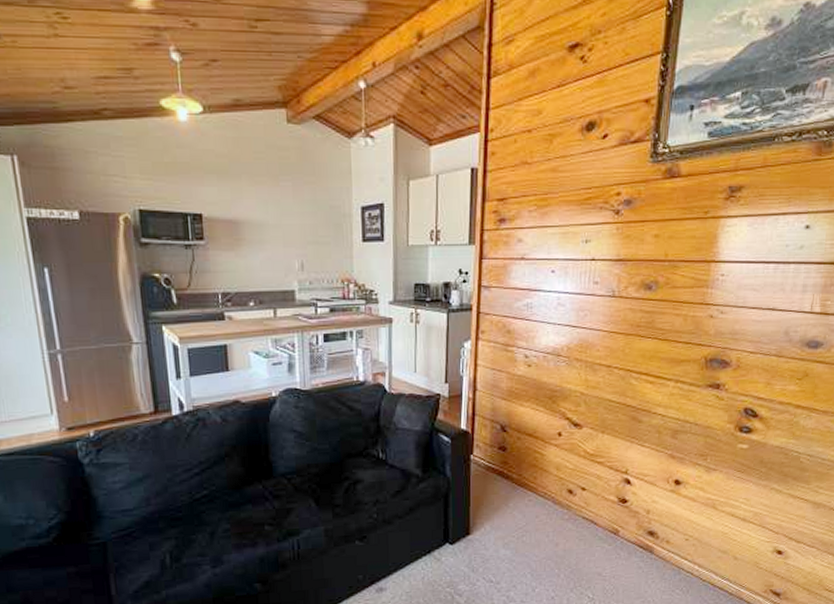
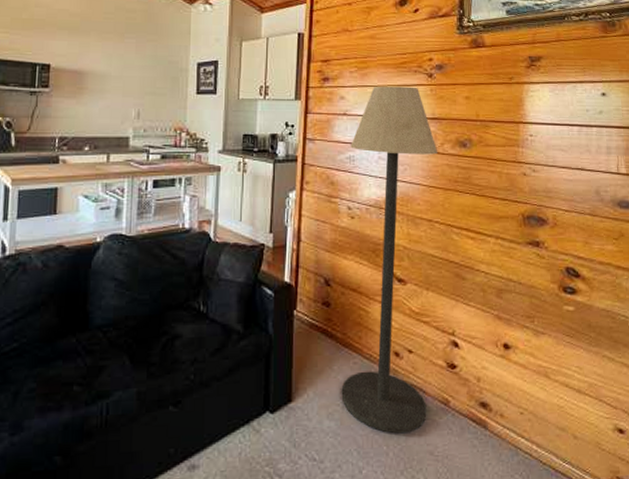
floor lamp: none [516,225,621,559] -> present [341,86,438,434]

